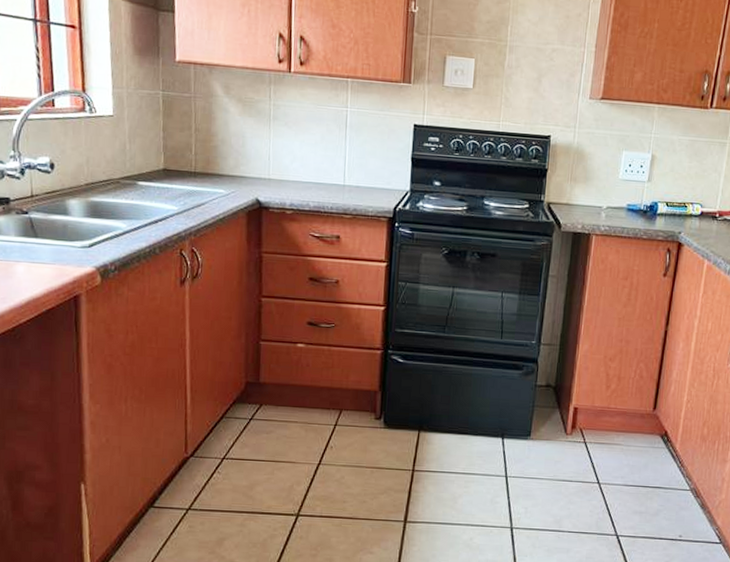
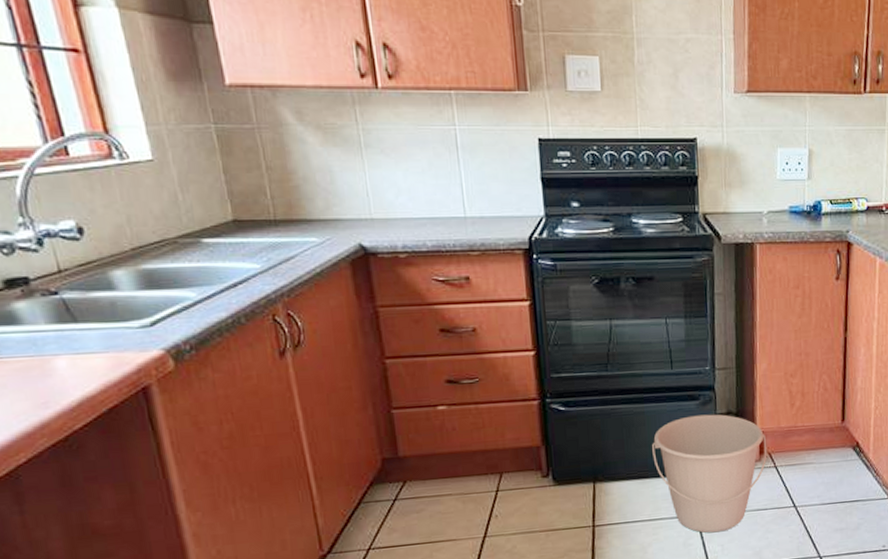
bucket: none [474,383,580,496] -> present [652,414,767,533]

